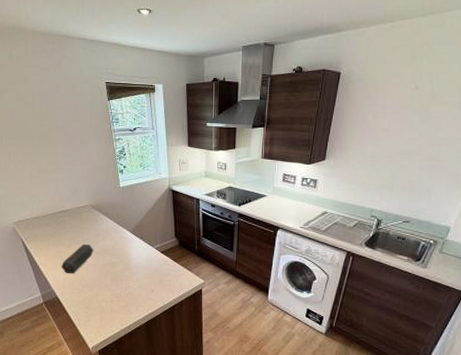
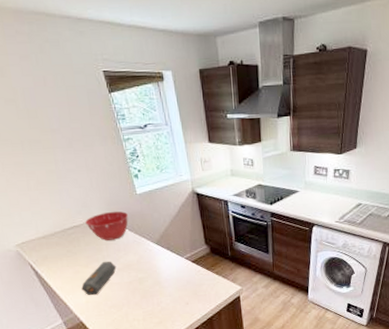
mixing bowl: none [73,200,110,226] -> present [85,211,128,241]

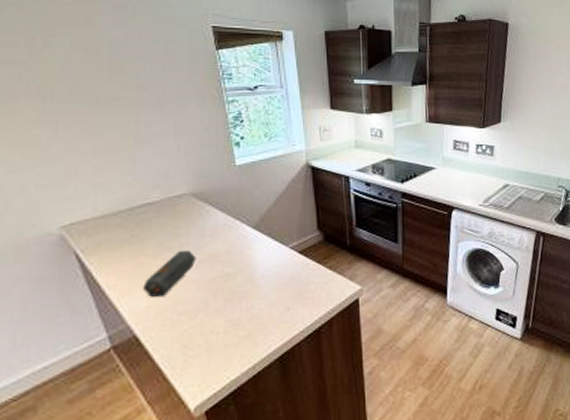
mixing bowl: present [85,211,128,241] -> none [163,185,221,223]

